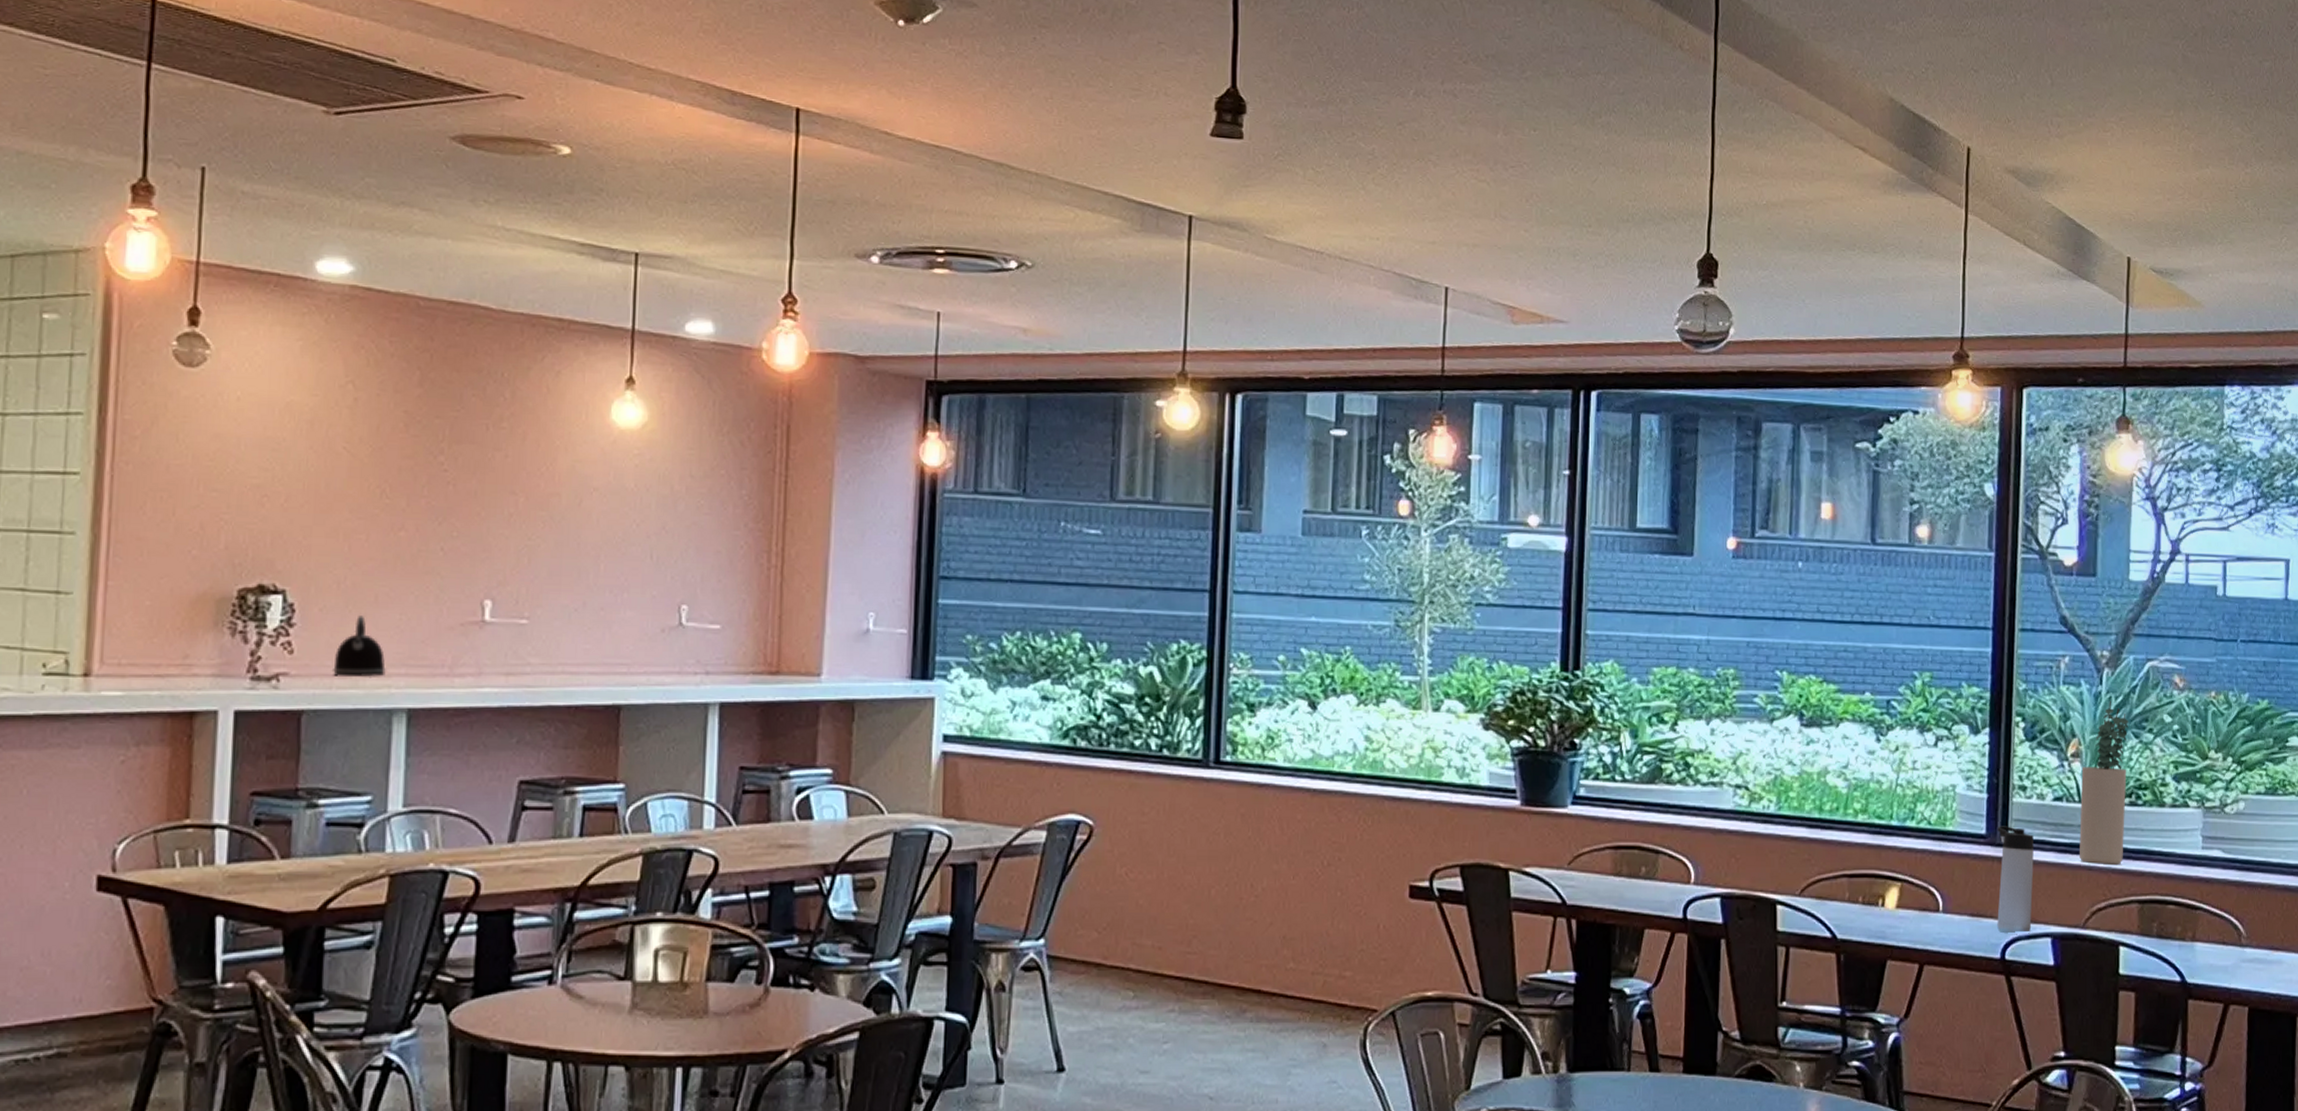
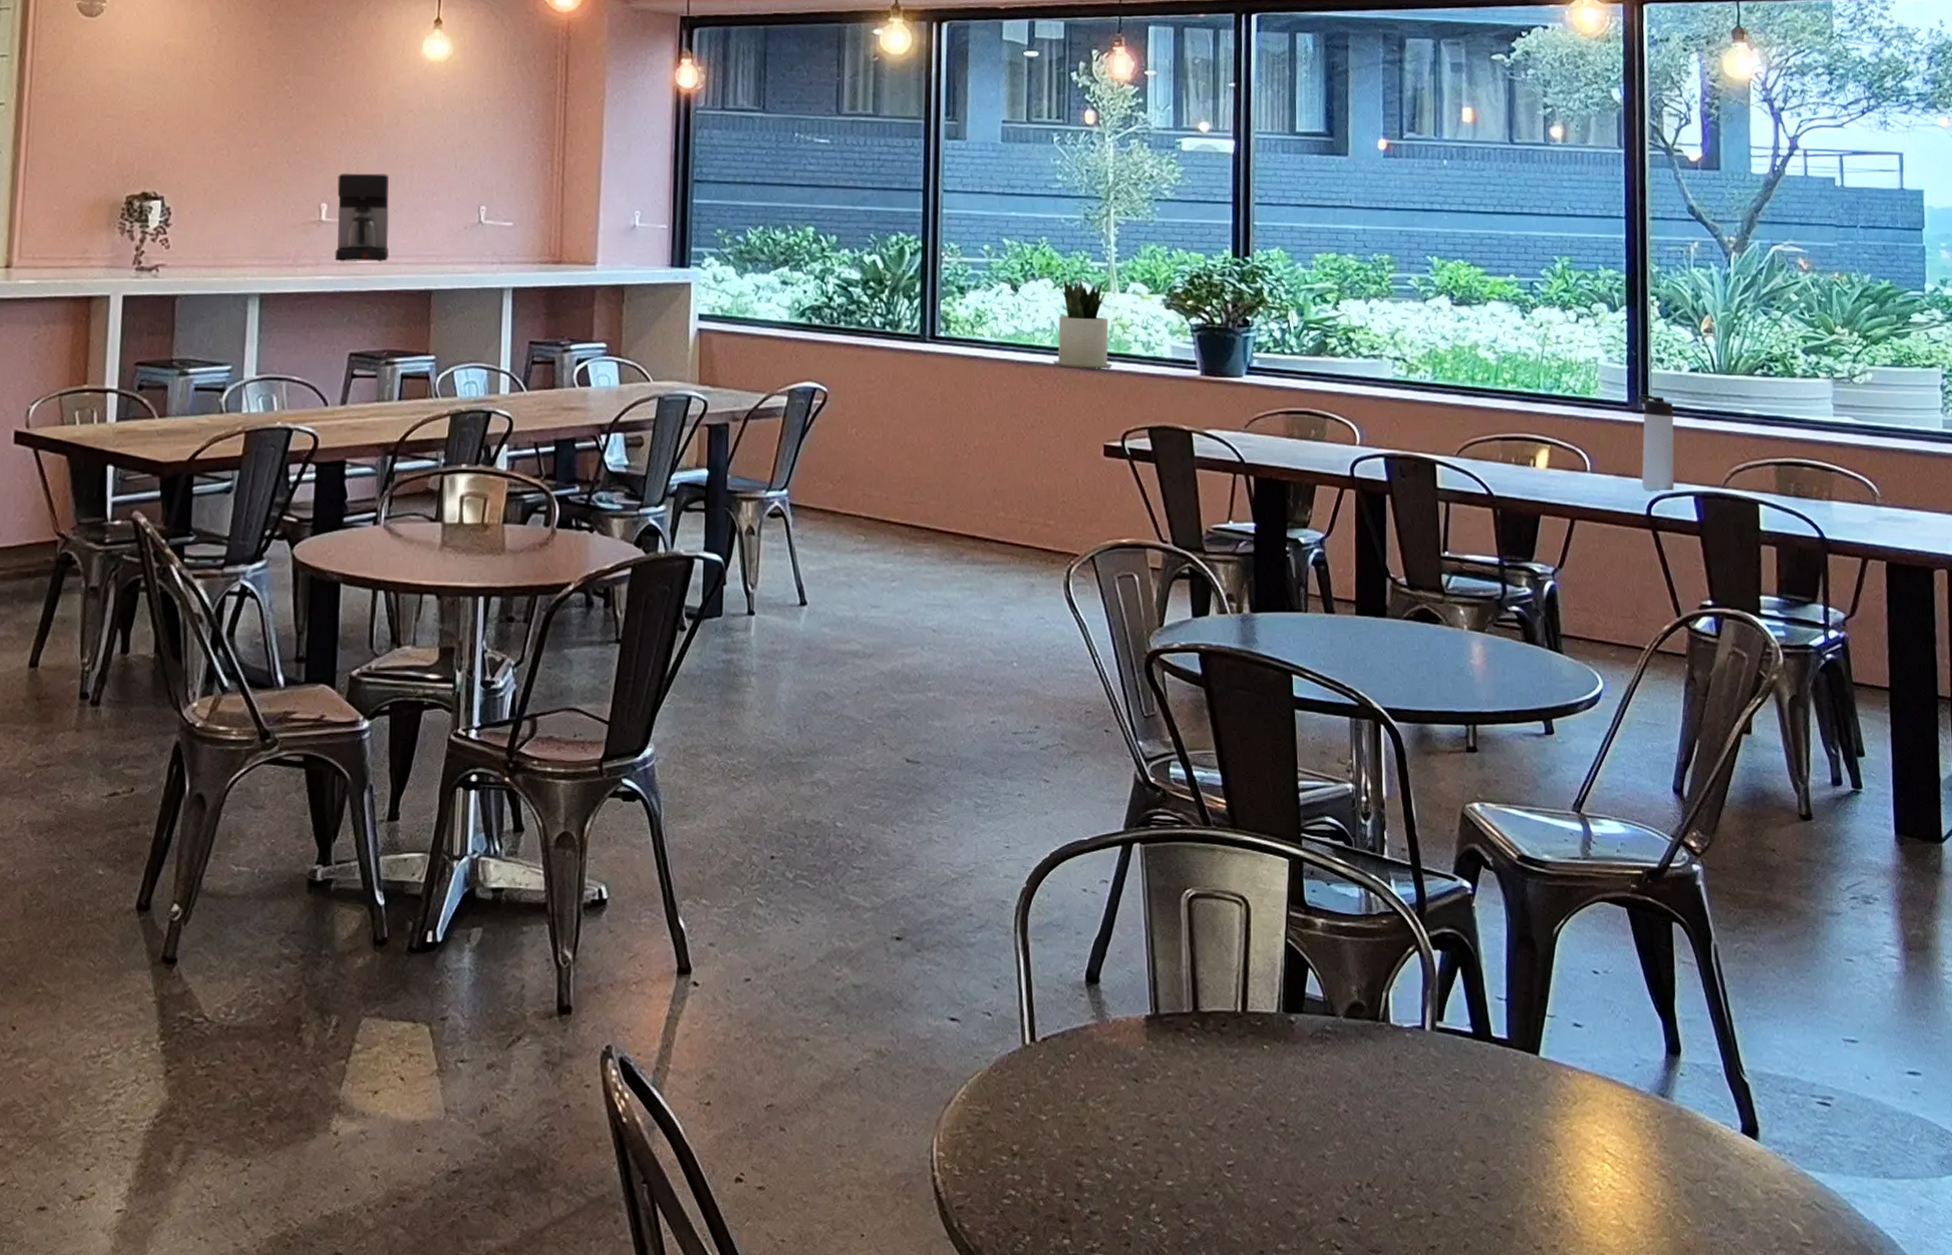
kettle: present [333,616,386,678] -> none [201,217,243,269]
coffee maker: none [501,564,569,671] -> present [334,173,389,262]
planter: none [1354,695,1422,800] -> present [1052,279,1113,370]
vase: present [2079,700,2129,864] -> none [1715,281,1759,430]

